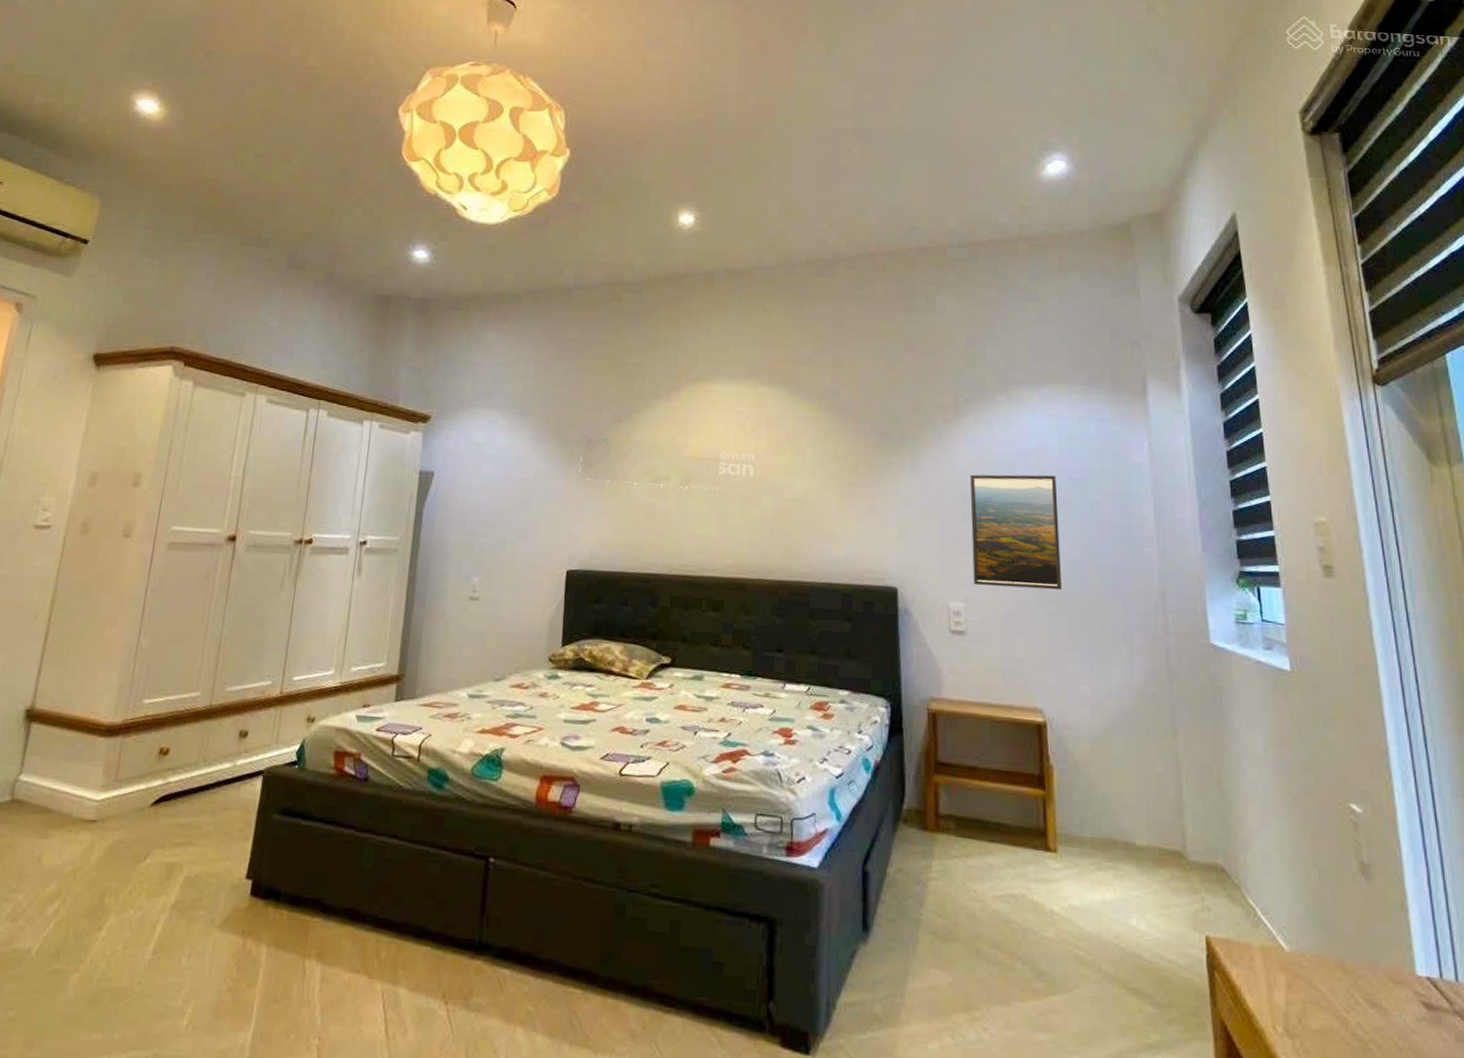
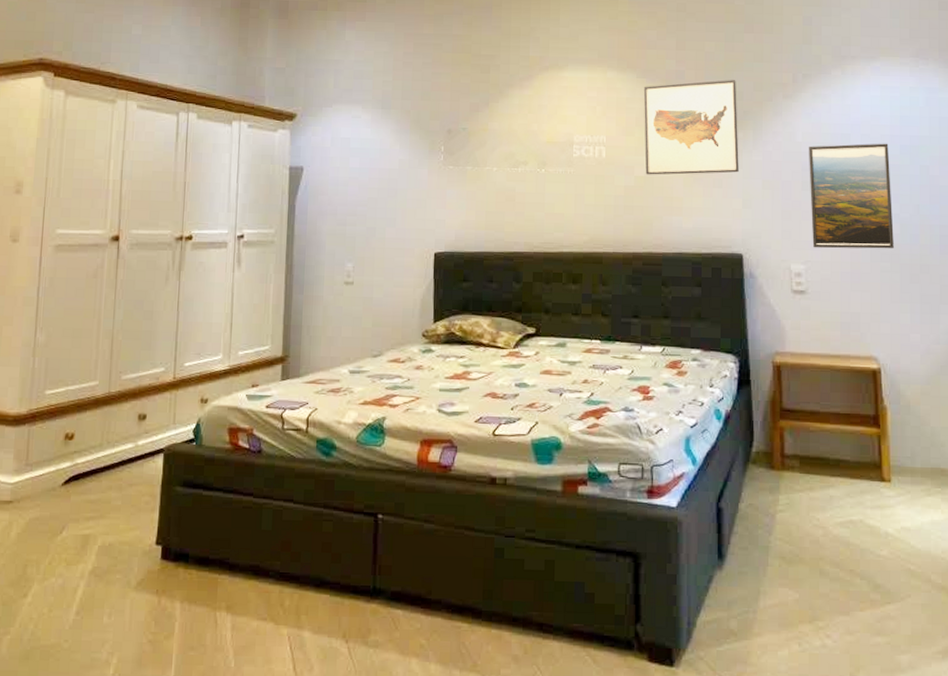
wall art: none [795,400,896,500] -> present [643,80,739,175]

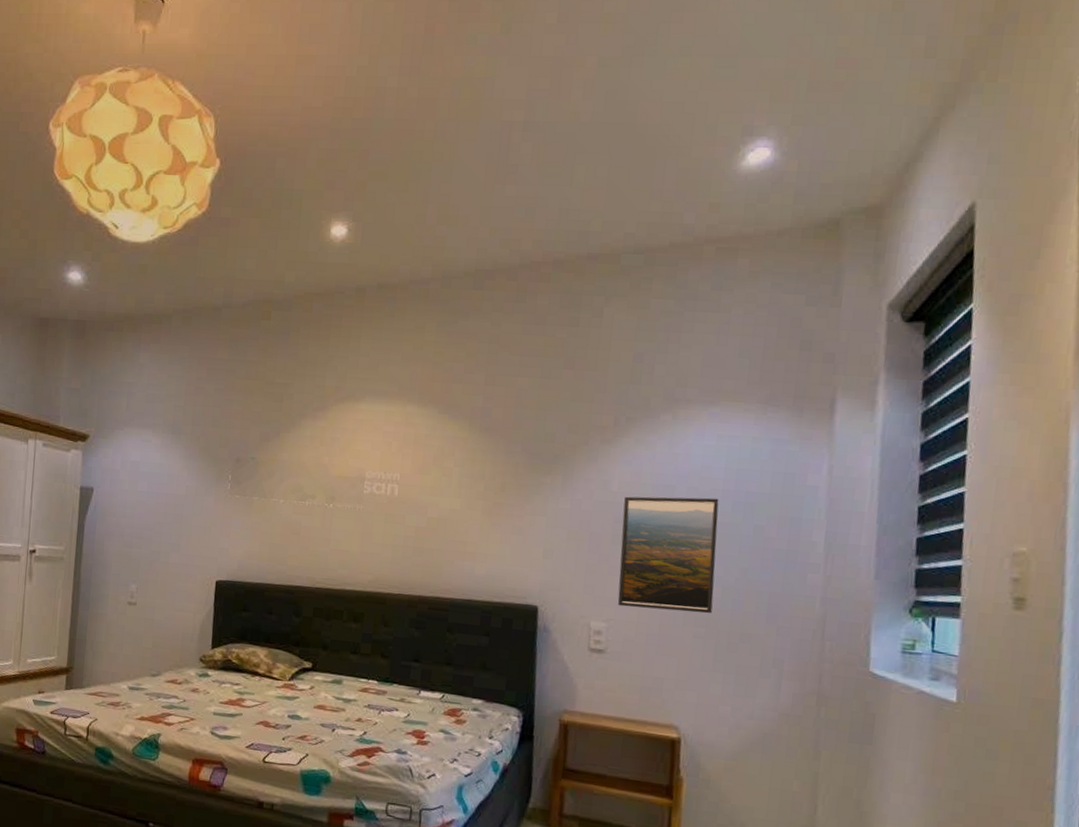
wall art: present [643,80,739,175] -> none [439,420,549,521]

